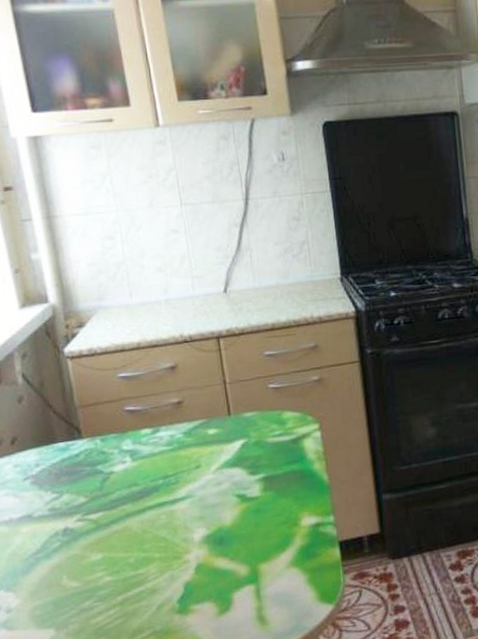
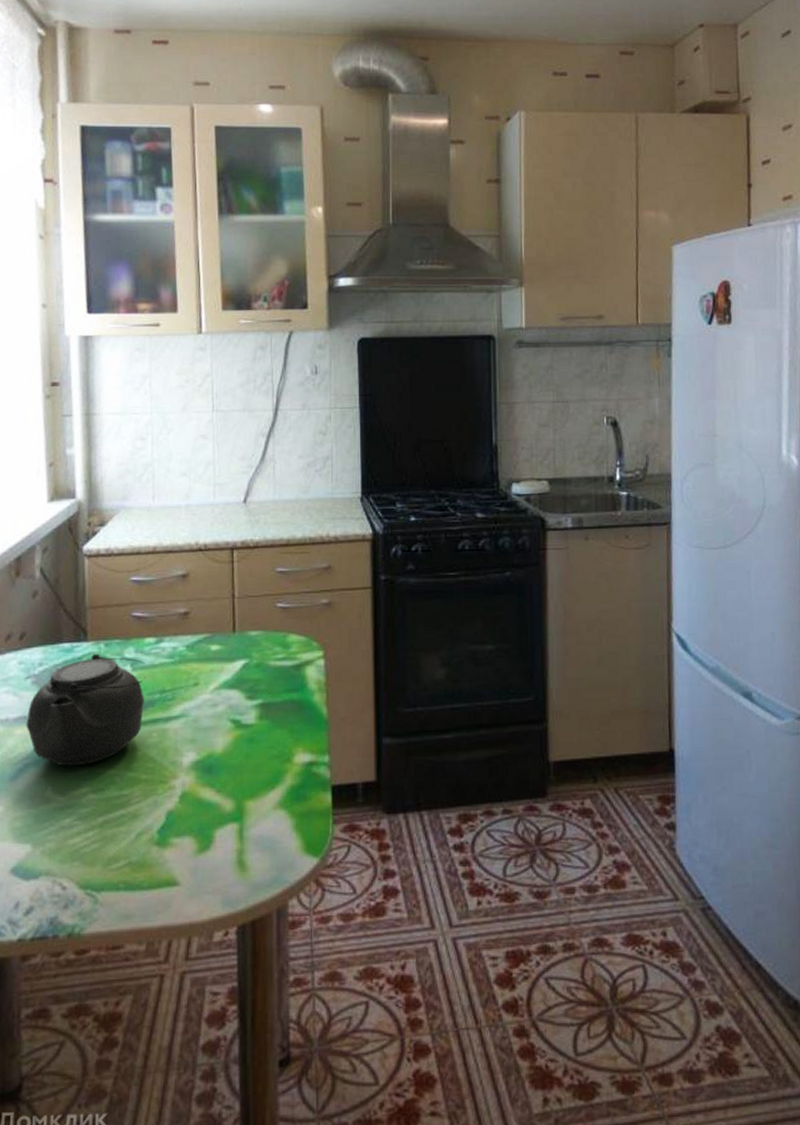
teapot: none [31,450,149,556] -> present [26,654,146,767]

